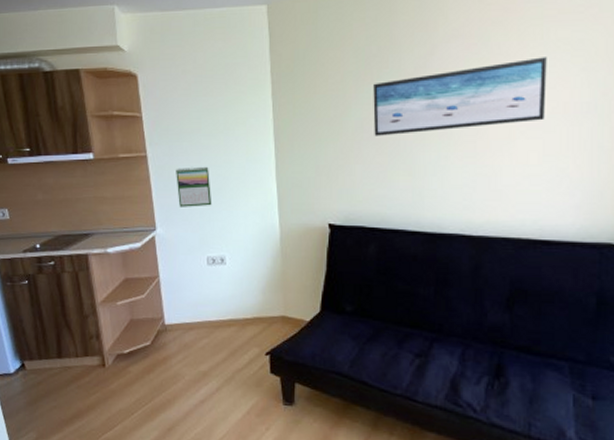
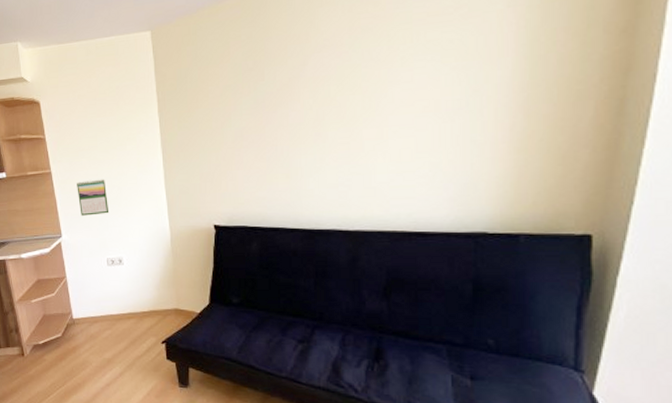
wall art: present [373,57,547,136] -> none [251,59,418,144]

